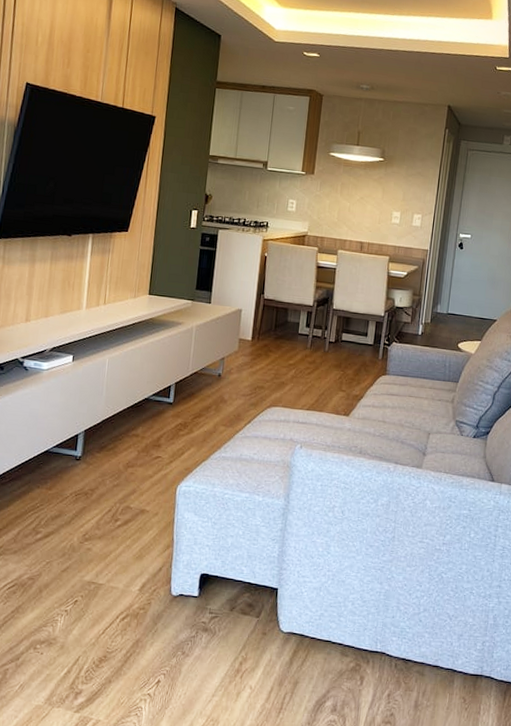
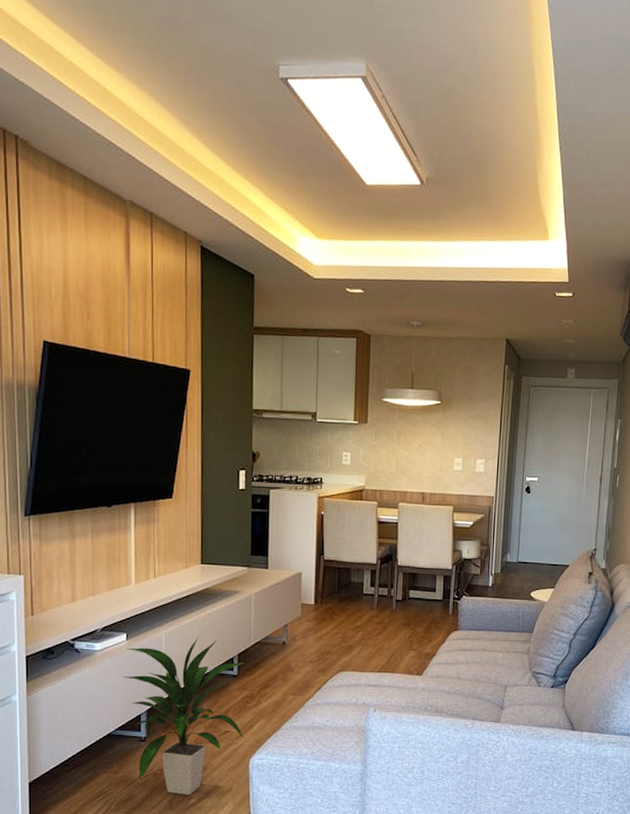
indoor plant: none [65,362,181,517] -> present [122,635,245,795]

